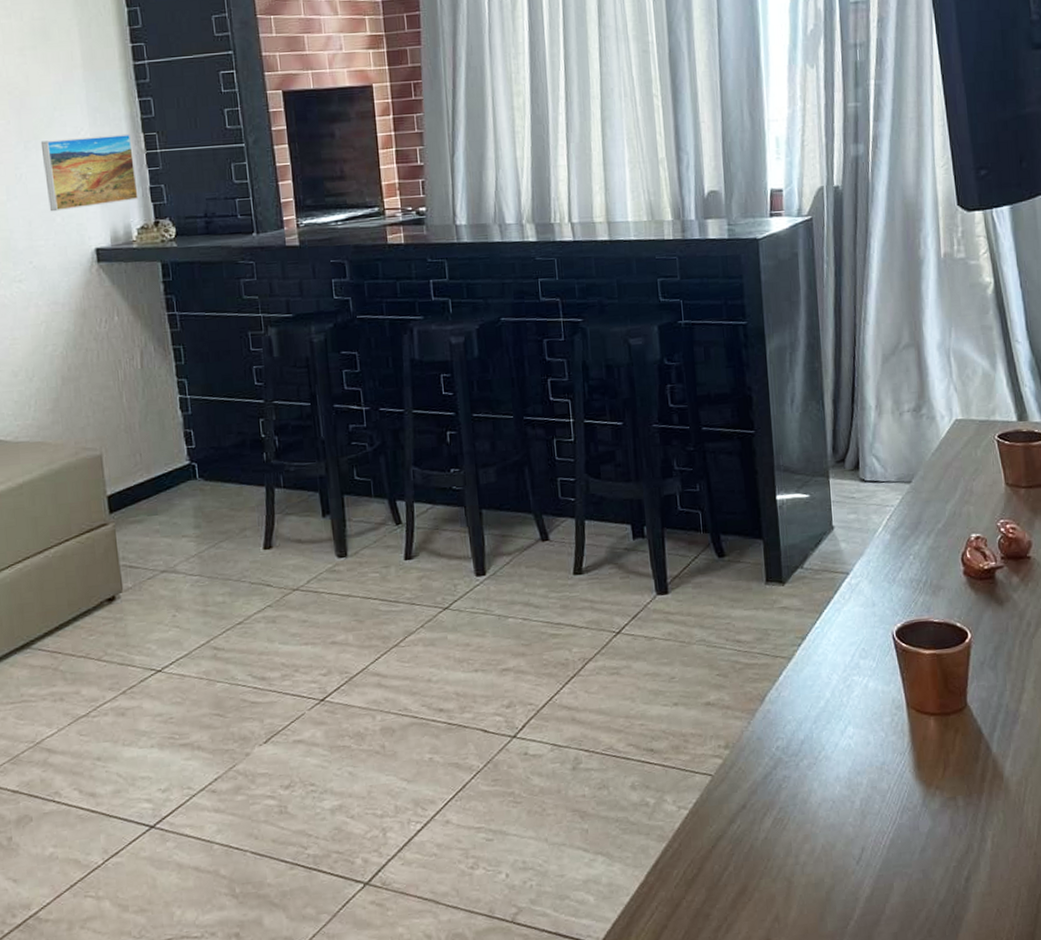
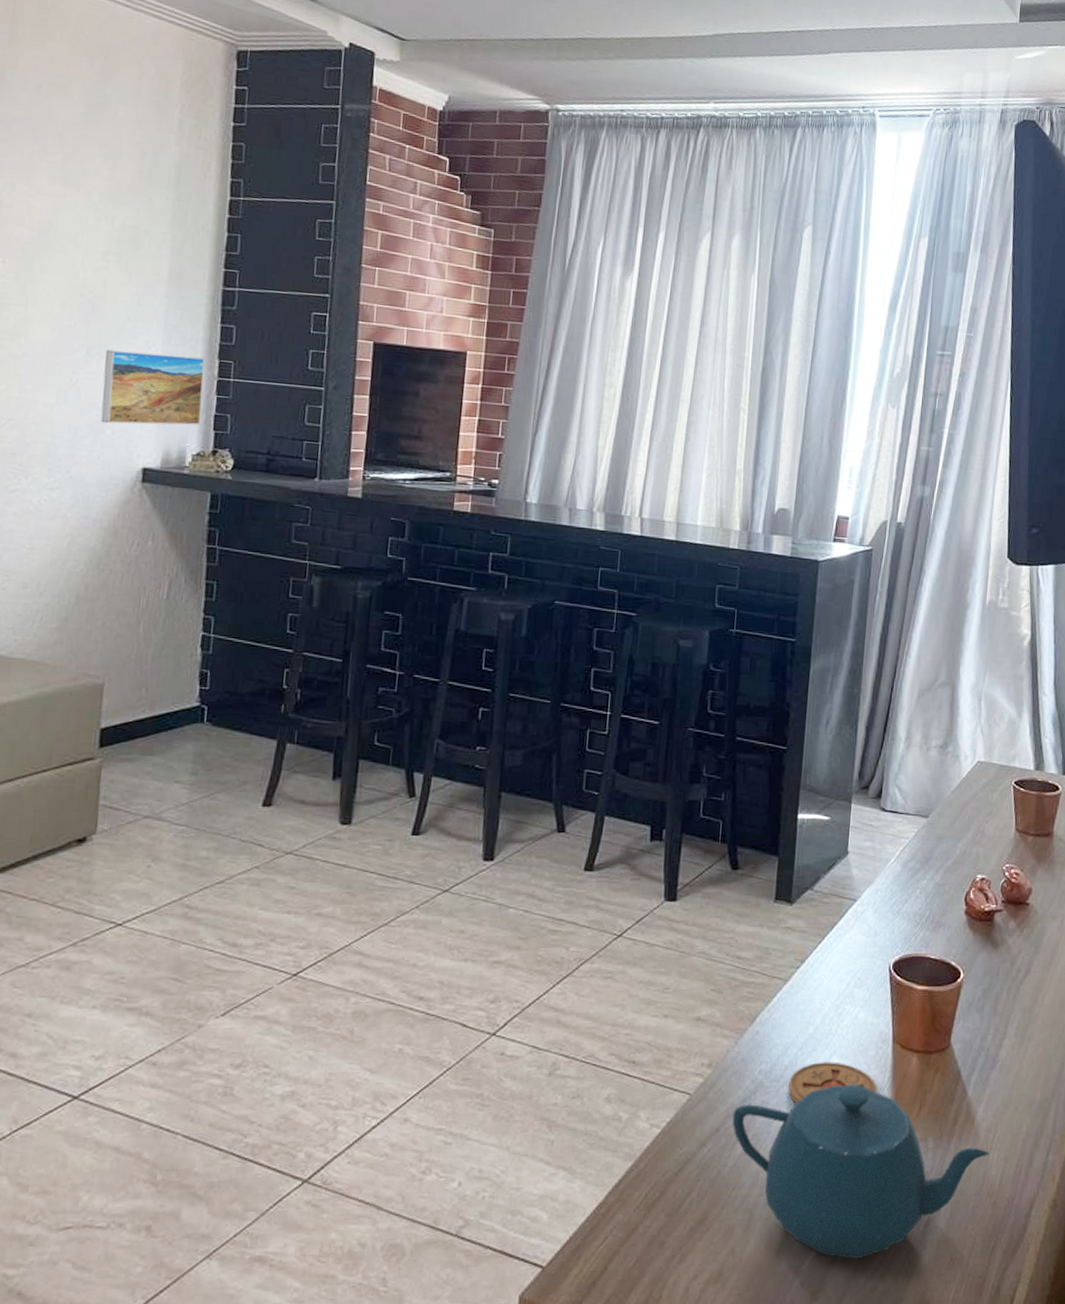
teapot: none [756,751,1024,917] -> present [732,1084,990,1259]
coaster: none [807,732,899,776] -> present [788,1062,878,1104]

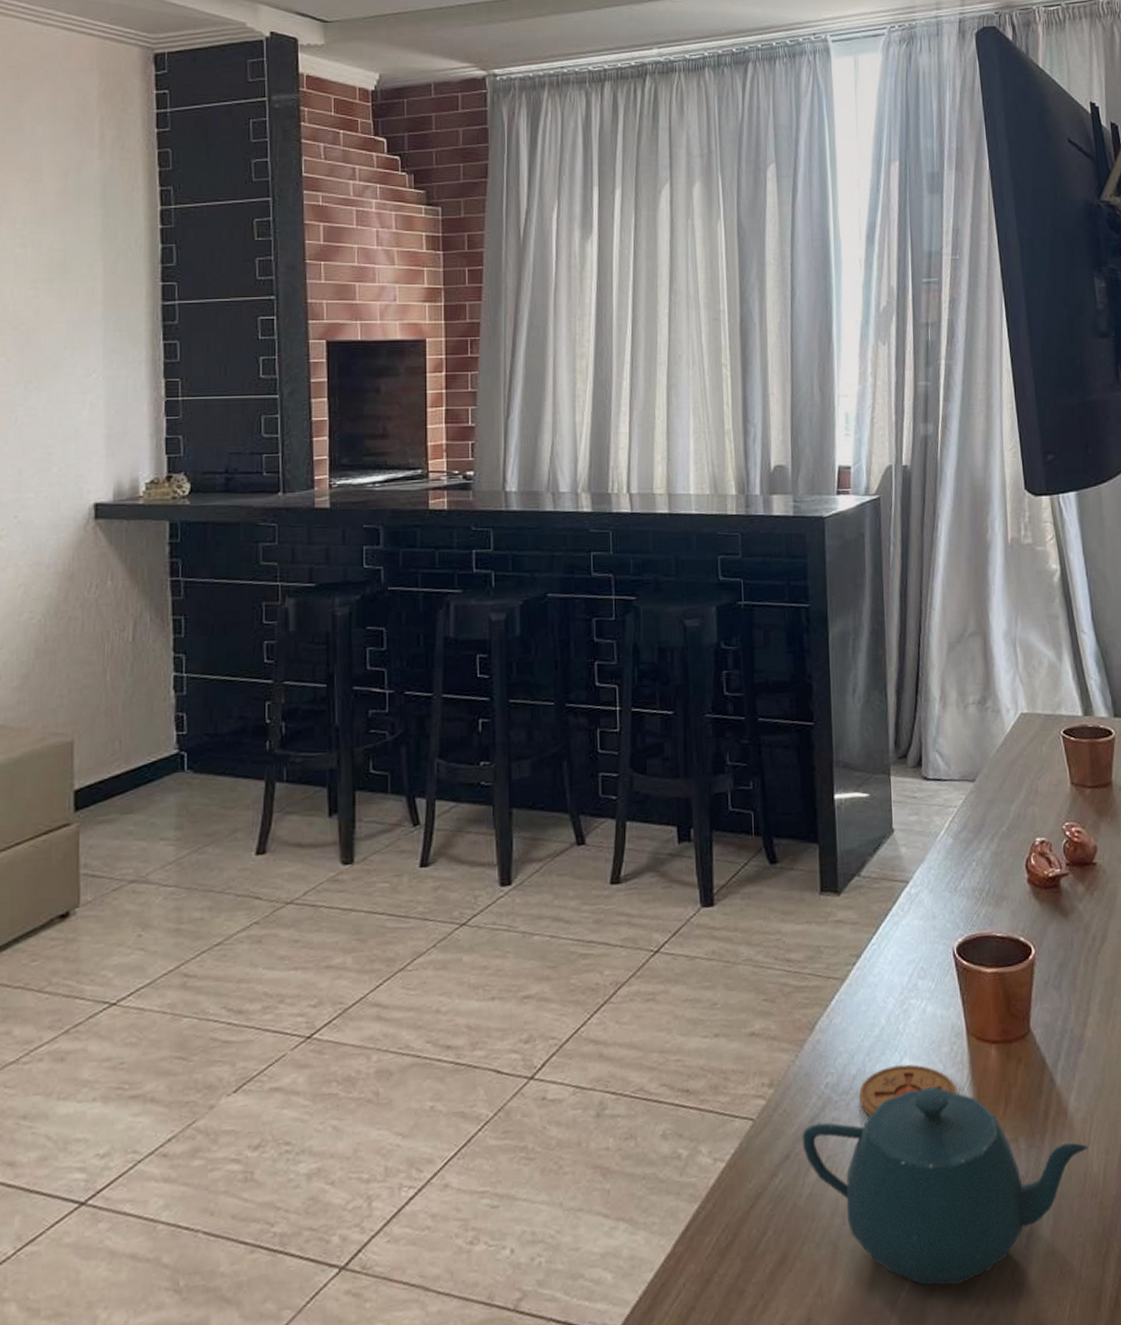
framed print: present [100,349,206,426] -> none [44,378,152,461]

